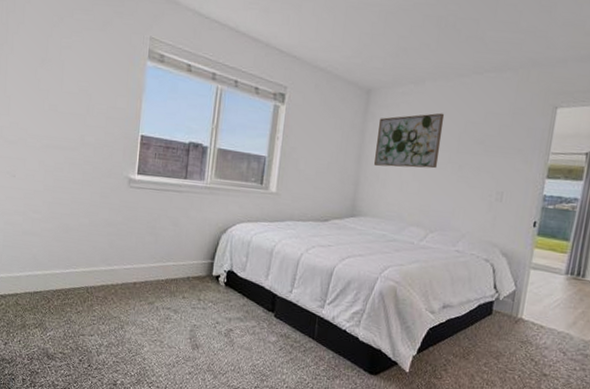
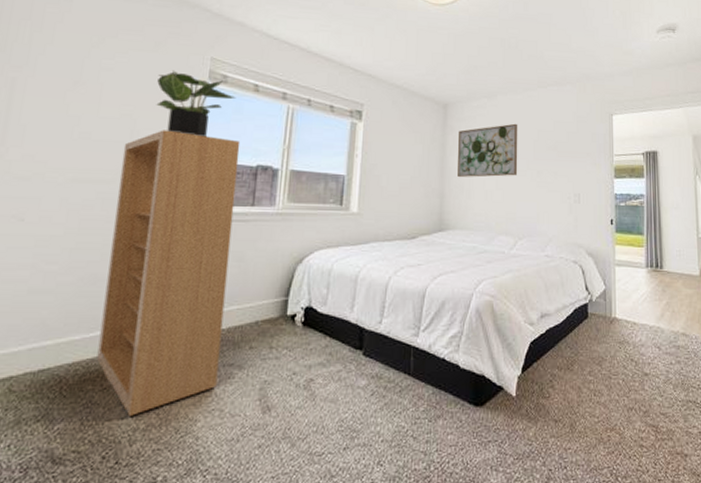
bookshelf: none [72,105,176,335] -> present [96,130,241,416]
potted plant: none [106,49,172,114] -> present [156,70,236,138]

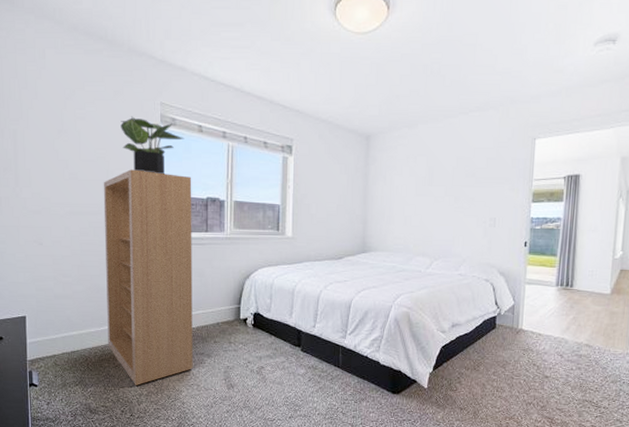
wall art: present [458,123,518,178] -> none [379,151,438,205]

